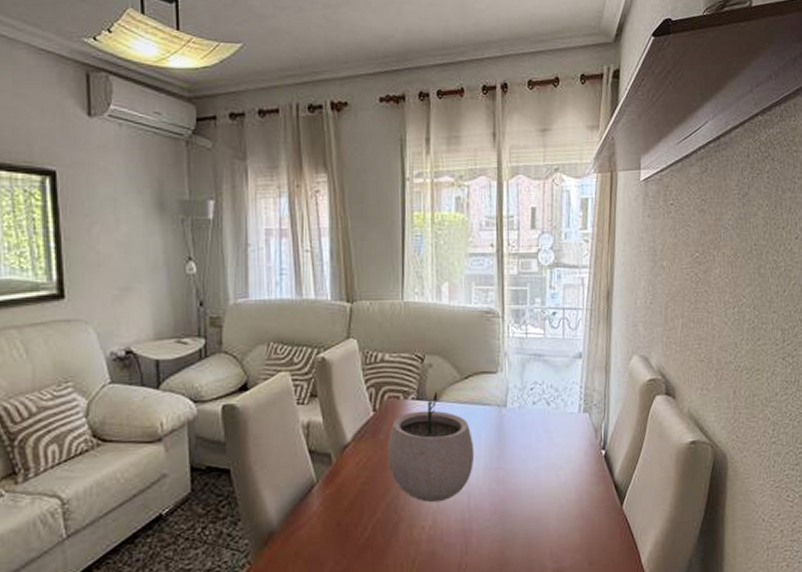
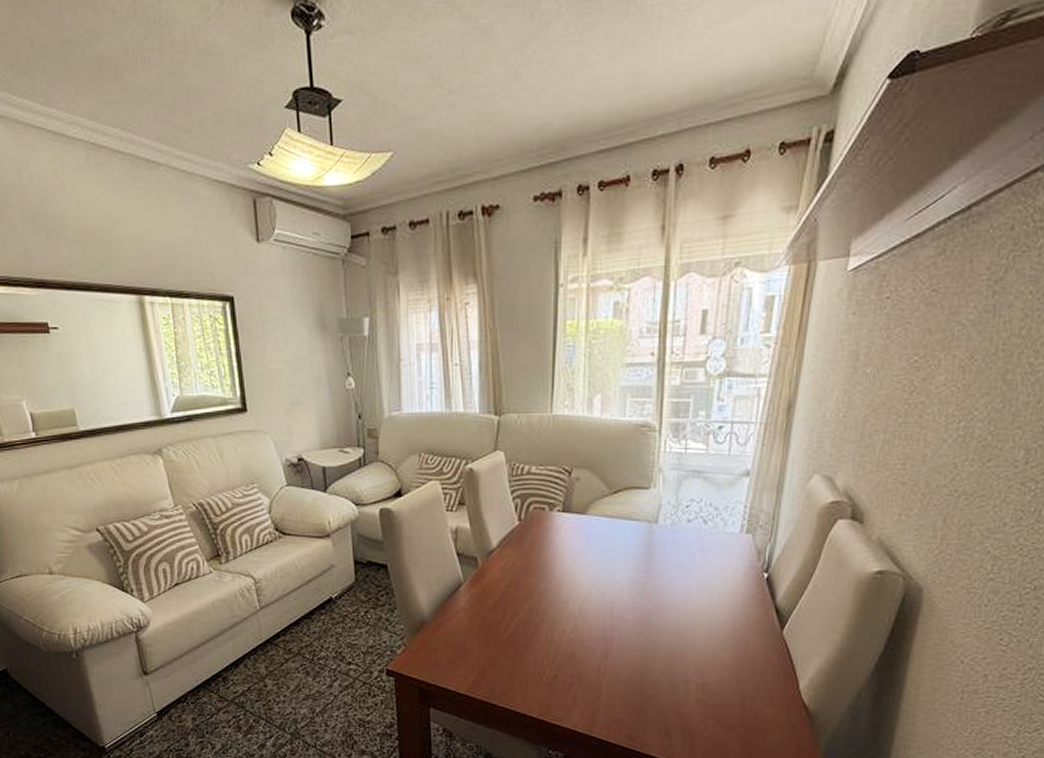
plant pot: present [388,392,475,503] -> none [532,505,620,610]

